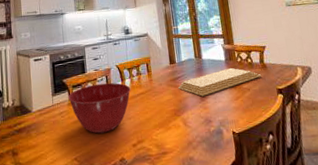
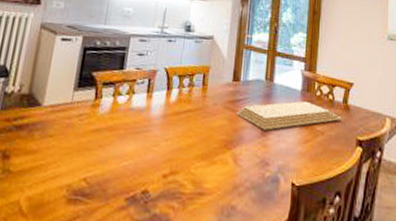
mixing bowl: present [68,82,131,134] -> none [93,86,177,153]

